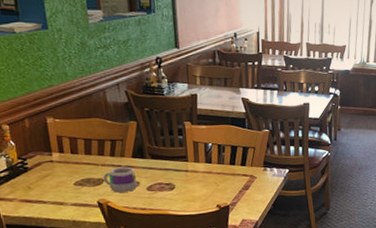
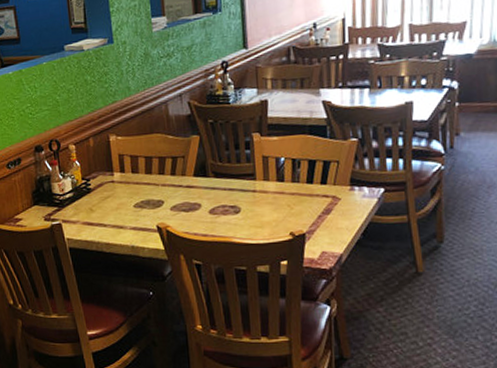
mug: present [103,166,138,193] -> none [163,186,199,216]

